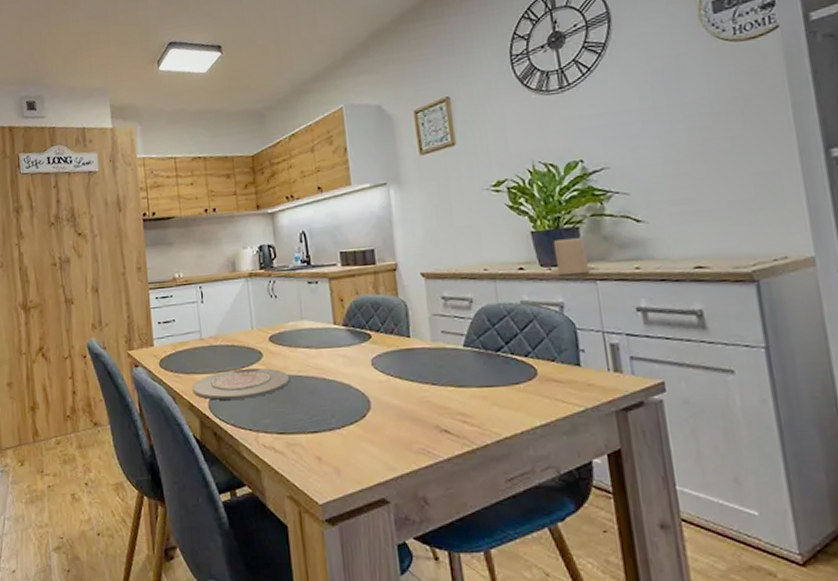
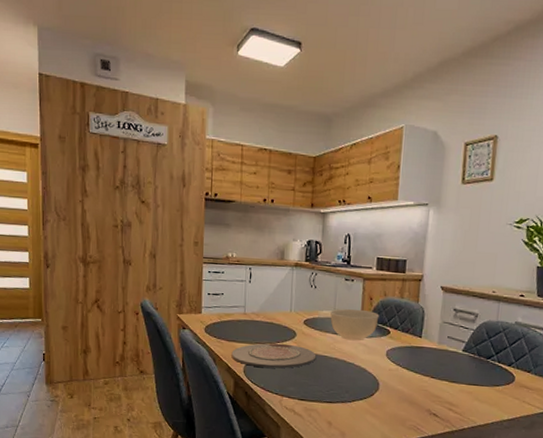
bowl: none [298,314,355,353] -> present [330,308,379,341]

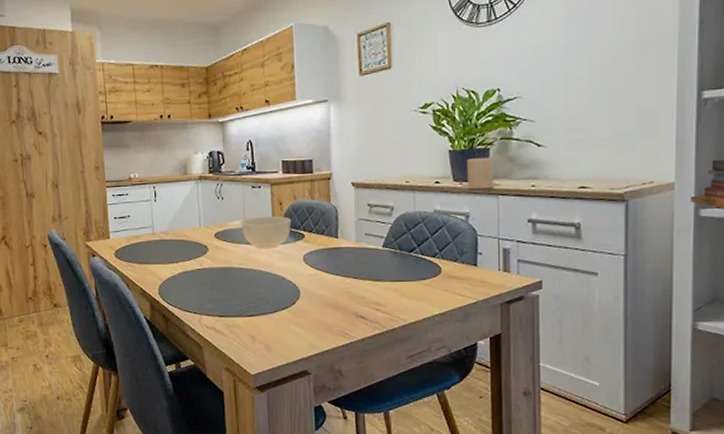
plate: present [231,343,317,369] -> none [144,260,232,287]

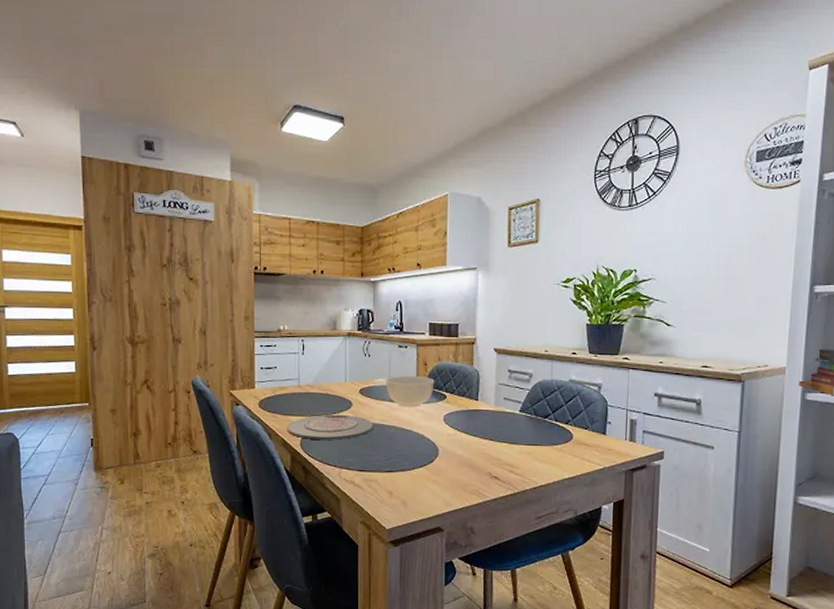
plate: none [144,260,232,287] -> present [287,414,374,440]
candle: present [460,158,502,191] -> none [594,333,633,364]

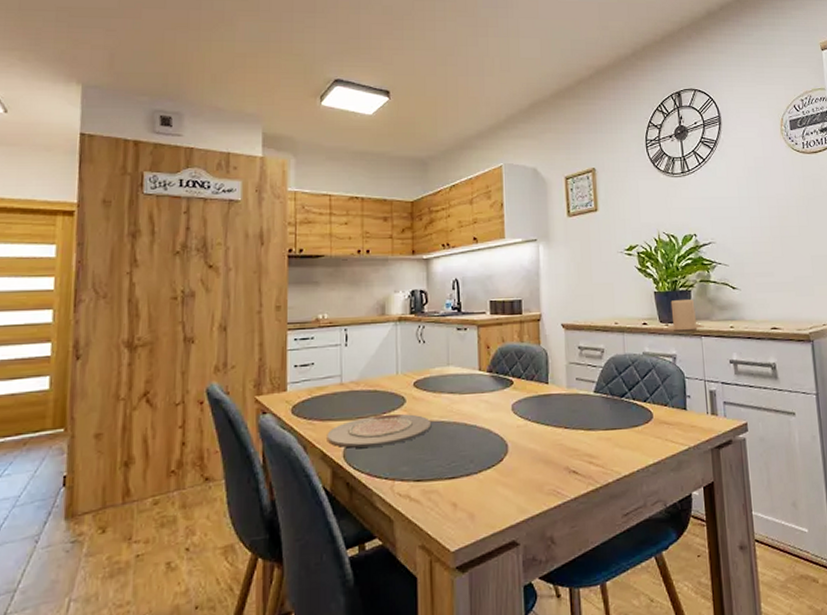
bowl: present [386,375,435,408] -> none [444,360,499,399]
candle: none [594,333,633,364] -> present [666,300,704,333]

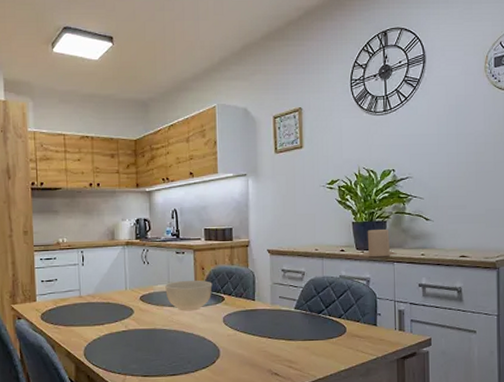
plate: present [327,413,432,448] -> none [70,322,156,349]
bowl: none [444,360,499,399] -> present [165,280,213,311]

